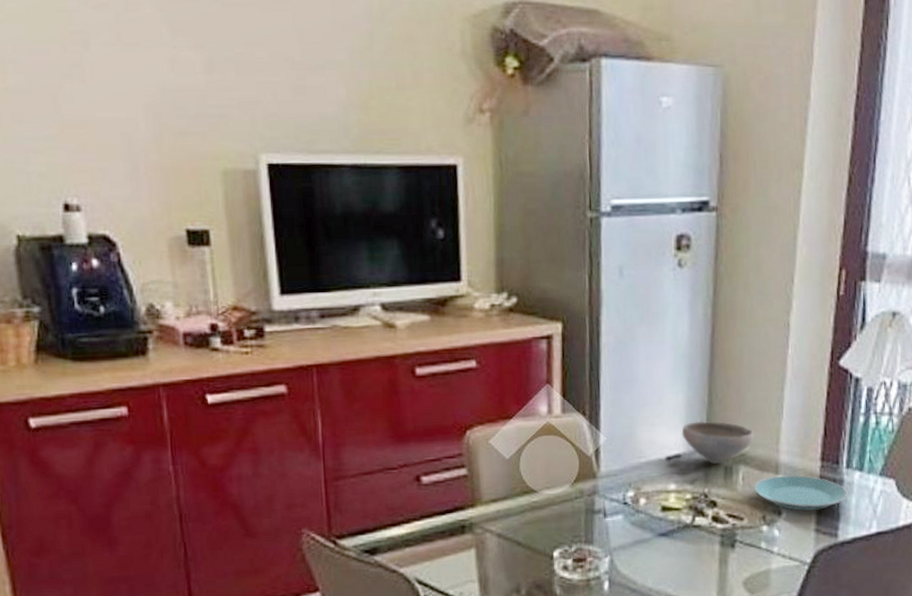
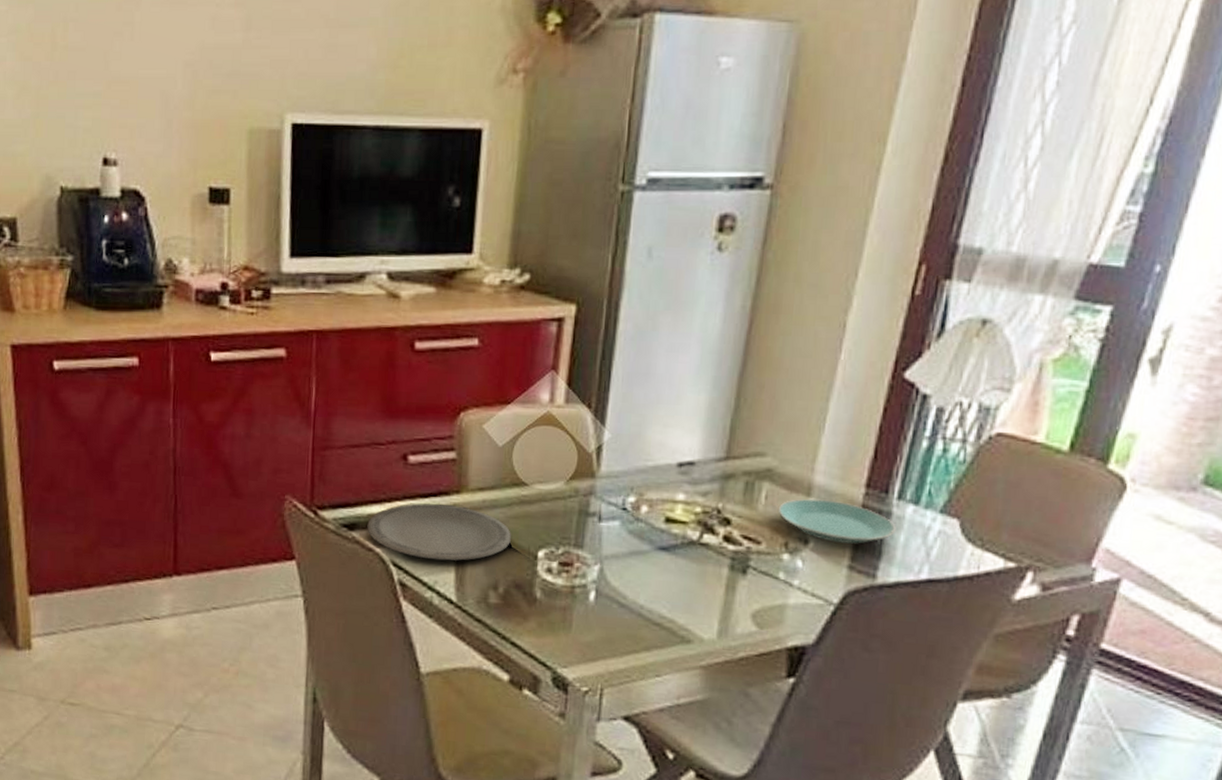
plate: none [388,518,527,573] -> present [367,503,511,561]
bowl: present [681,420,755,464] -> none [699,426,786,477]

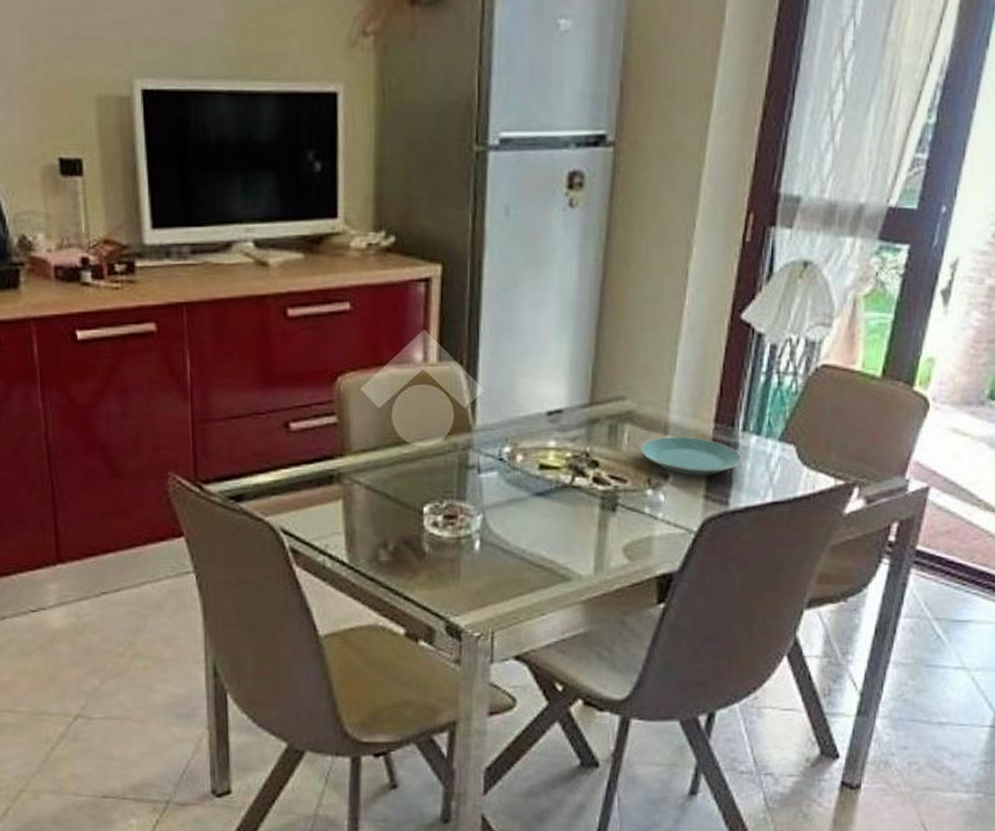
plate: present [367,503,511,561] -> none [254,468,396,524]

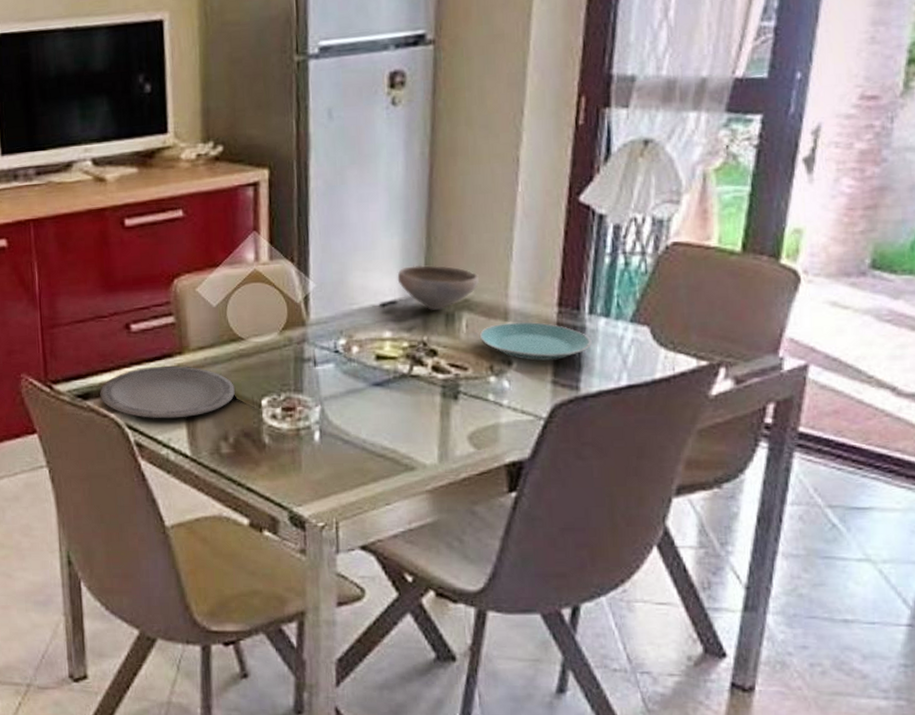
plate: none [254,468,396,524] -> present [100,365,235,419]
bowl: none [564,374,644,421] -> present [397,265,480,310]

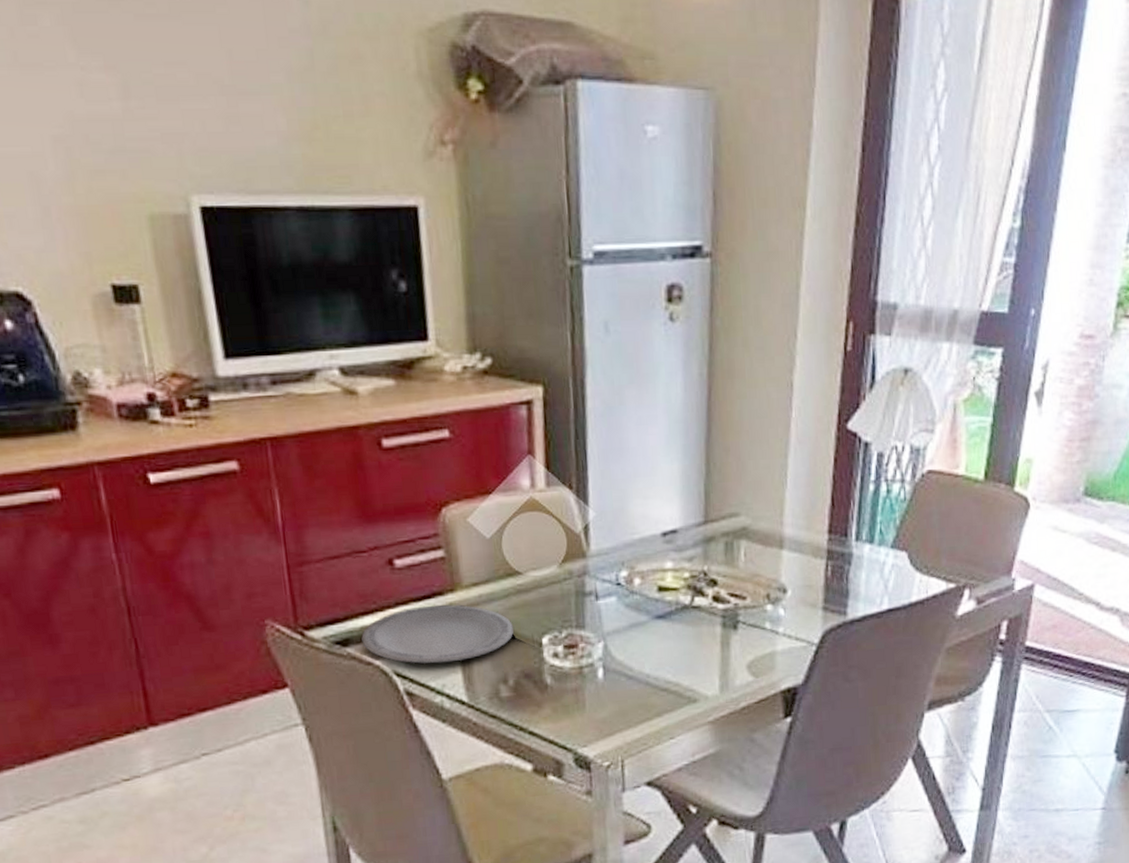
bowl: present [397,265,480,310] -> none [677,492,757,539]
plate: present [479,322,592,361] -> none [756,549,858,588]

